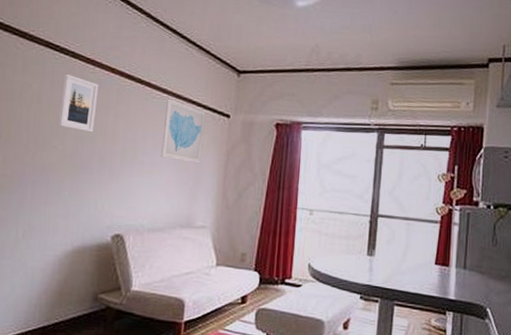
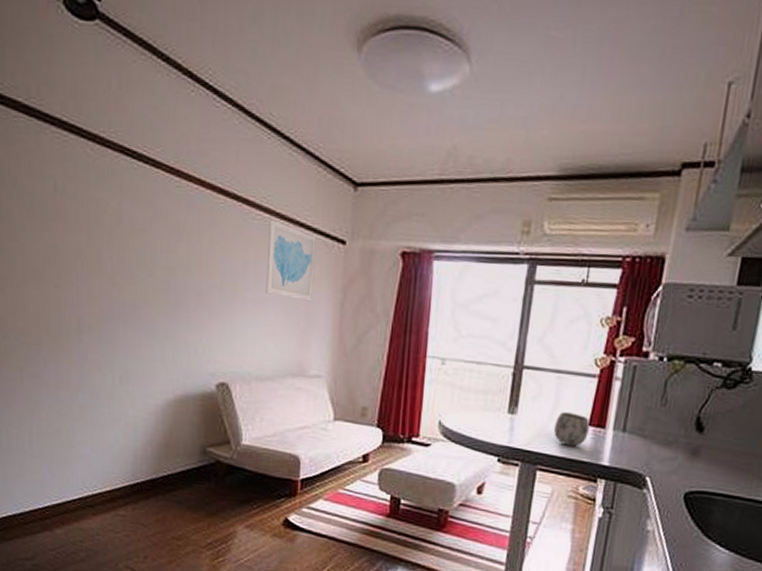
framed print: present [58,73,99,133] -> none [144,188,188,262]
mug: none [407,253,436,283] -> present [554,412,590,447]

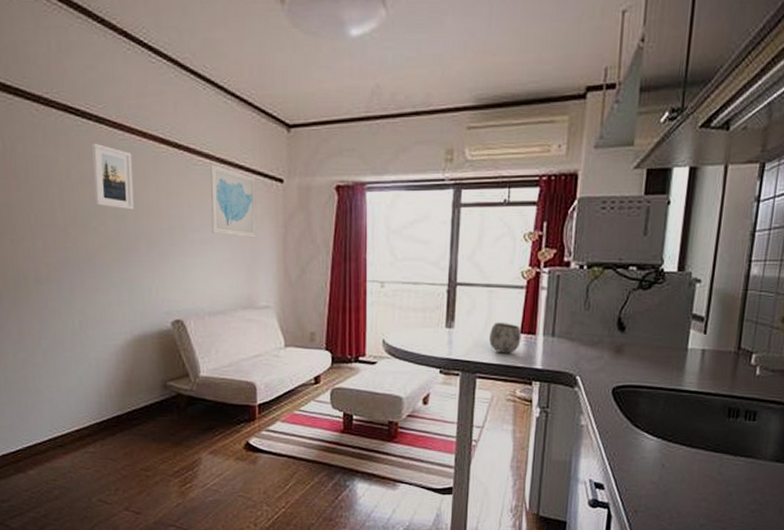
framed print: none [144,188,188,262] -> present [91,143,134,210]

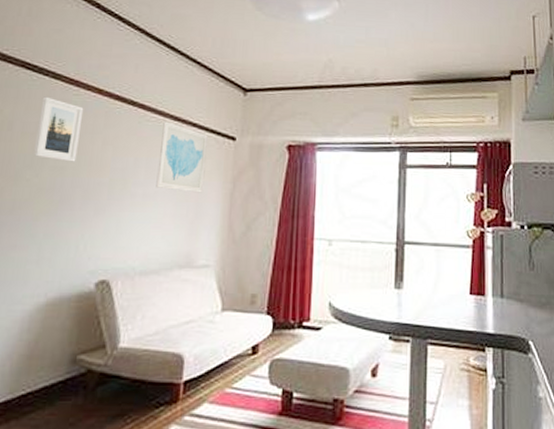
mug: present [489,323,521,354] -> none [439,283,471,317]

